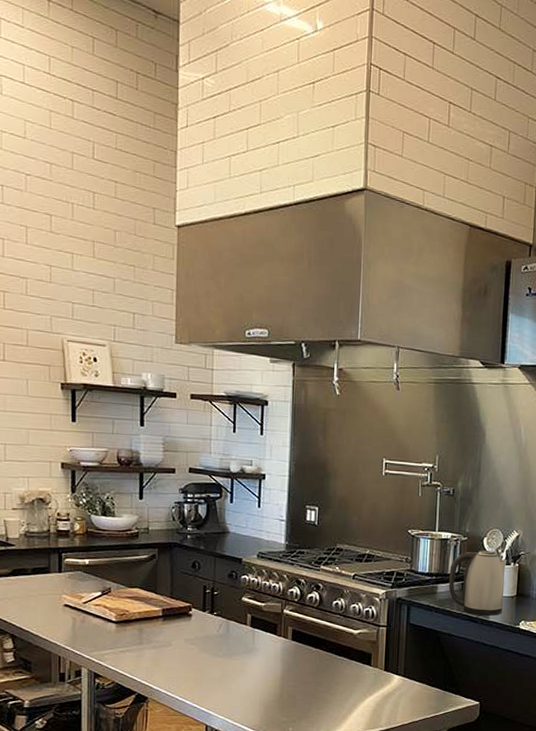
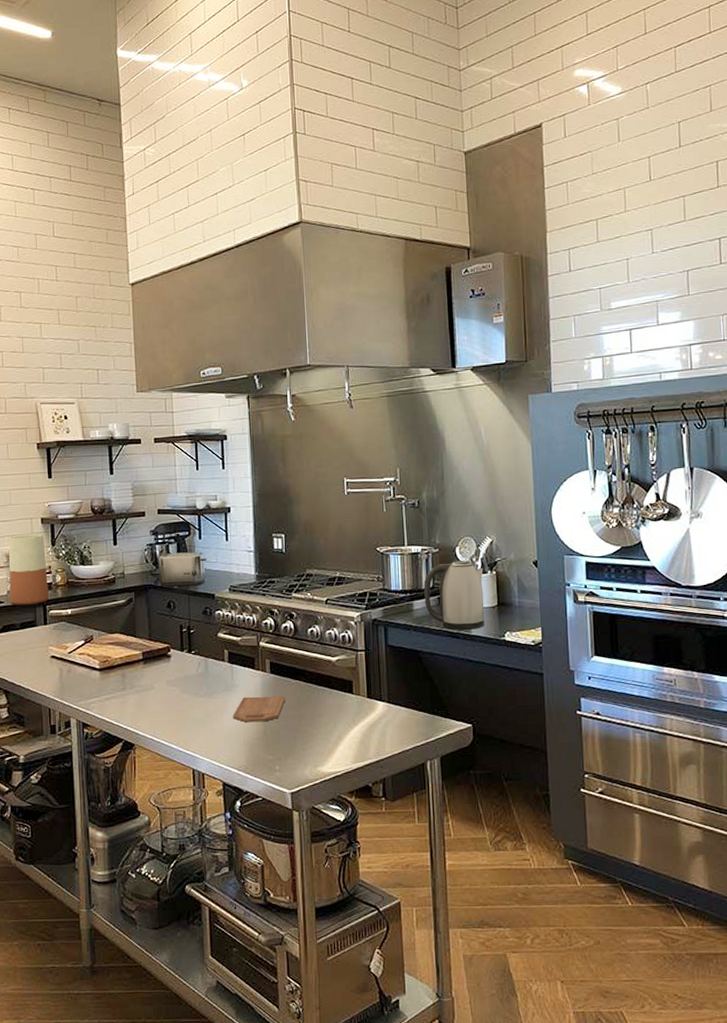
vase: none [22,477,66,551] -> present [8,533,50,606]
toaster: none [185,513,237,549] -> present [158,551,208,587]
cutting board: none [250,660,305,686] -> present [233,696,286,723]

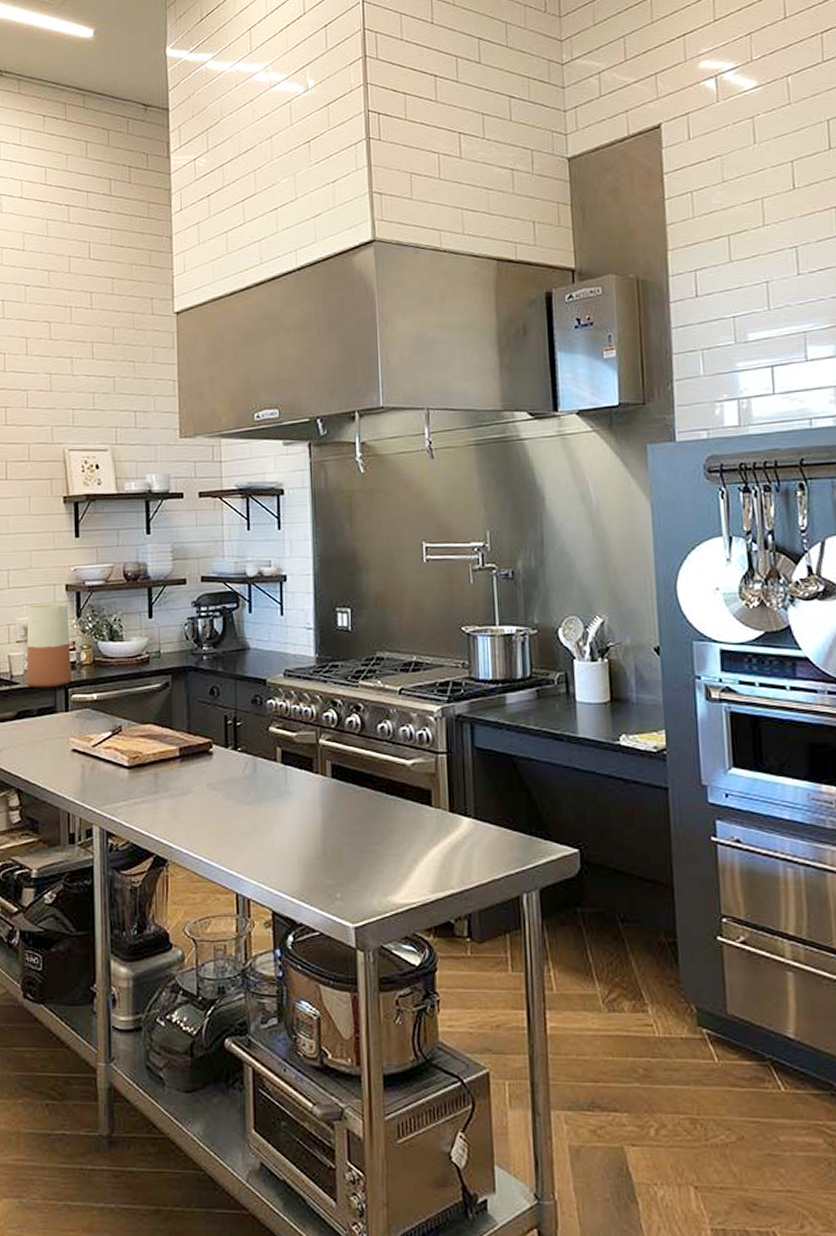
toaster: present [158,551,208,587] -> none [200,628,259,670]
cutting board: present [233,696,286,723] -> none [285,806,350,838]
kettle: present [423,560,485,630] -> none [518,644,595,731]

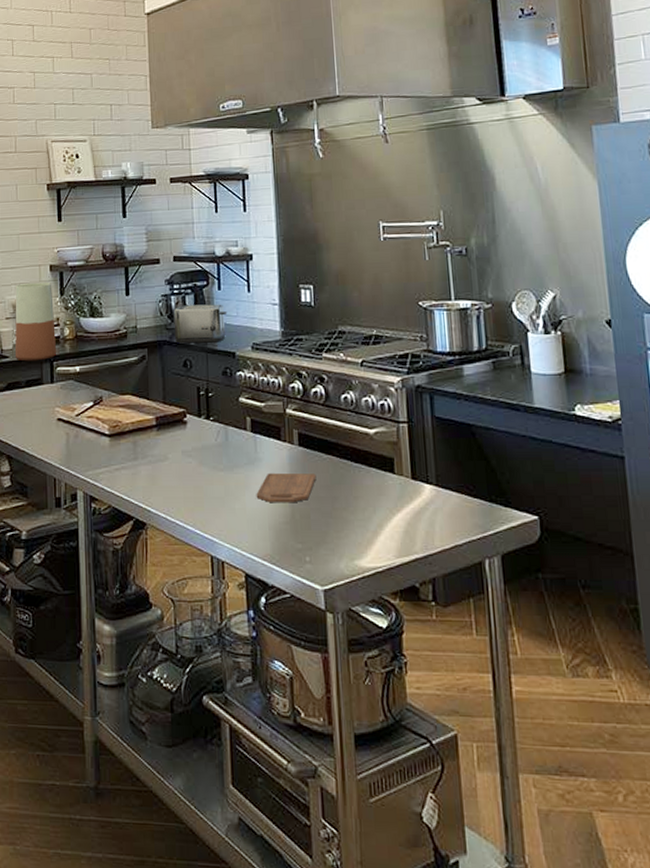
toaster: none [200,628,259,670] -> present [173,304,228,344]
cutting board: none [285,806,350,838] -> present [256,472,316,503]

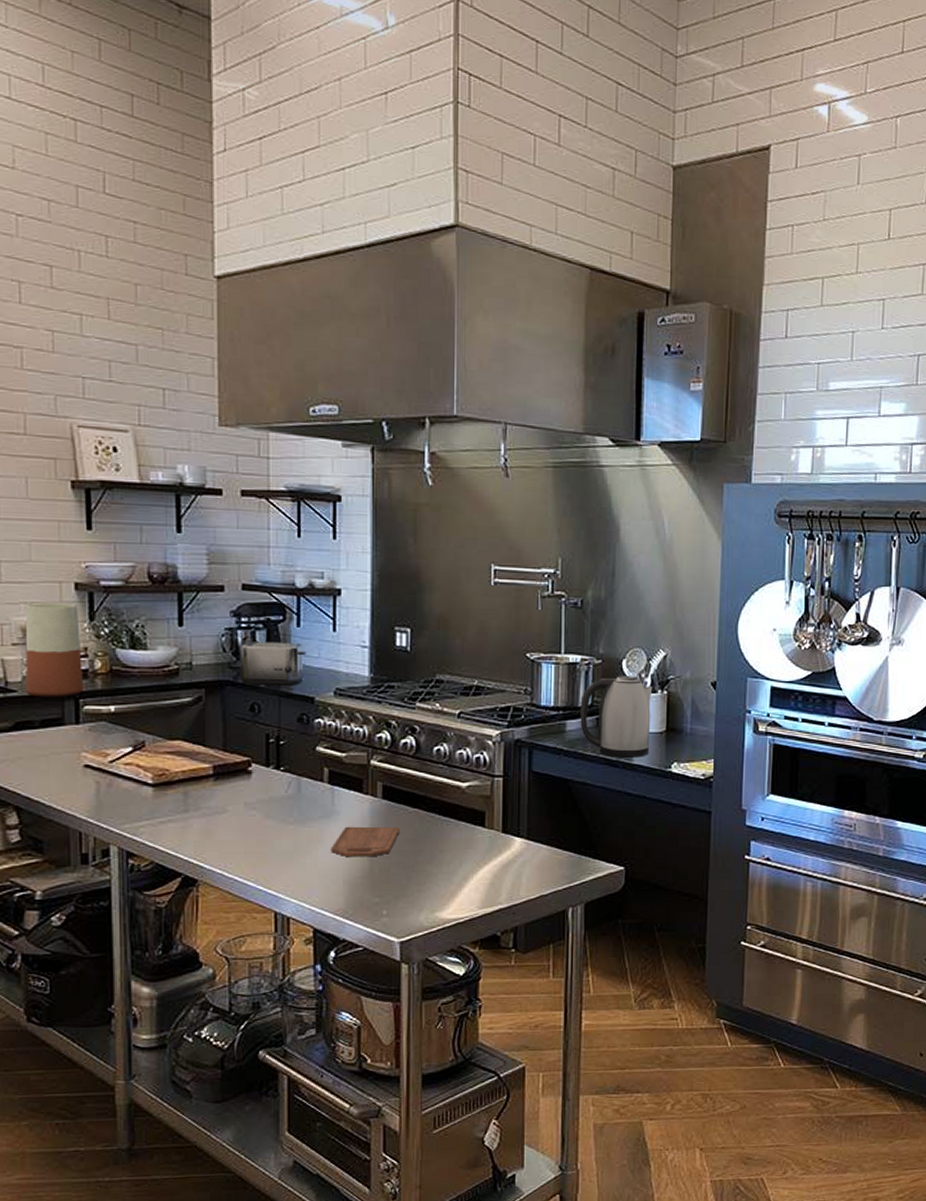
kettle: none [474,317,550,401] -> present [580,674,653,758]

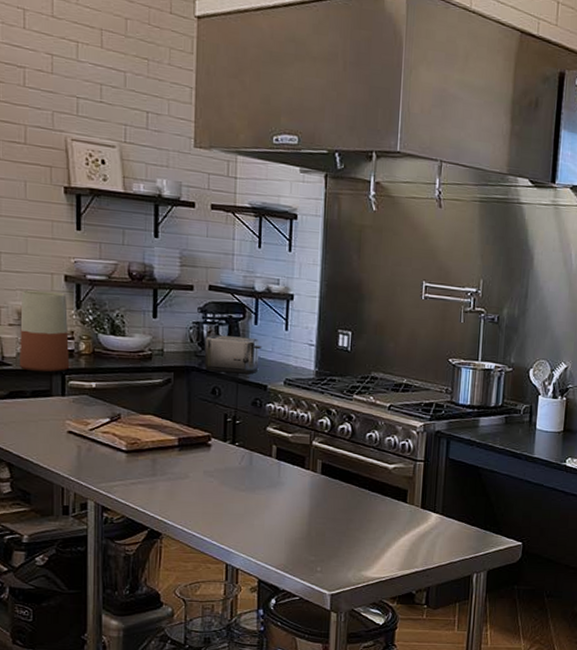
cutting board: present [330,826,400,858] -> none [275,495,335,523]
kettle: present [580,674,653,758] -> none [491,381,554,452]

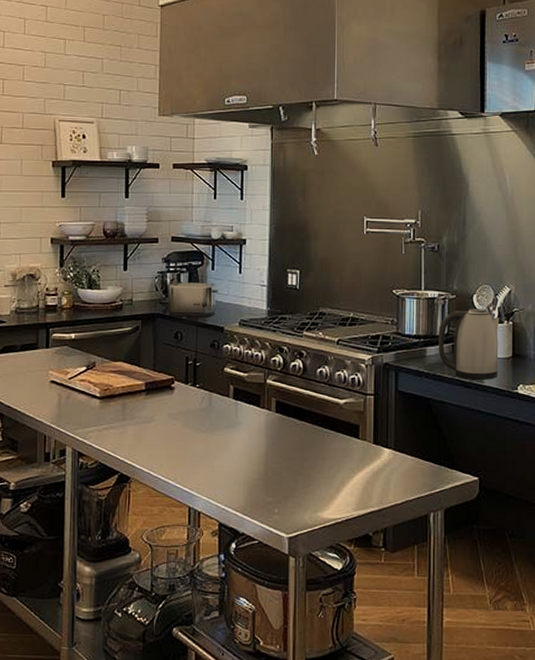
vase: present [20,290,70,372] -> none [12,253,54,327]
kettle: none [491,381,554,452] -> present [438,308,500,380]

